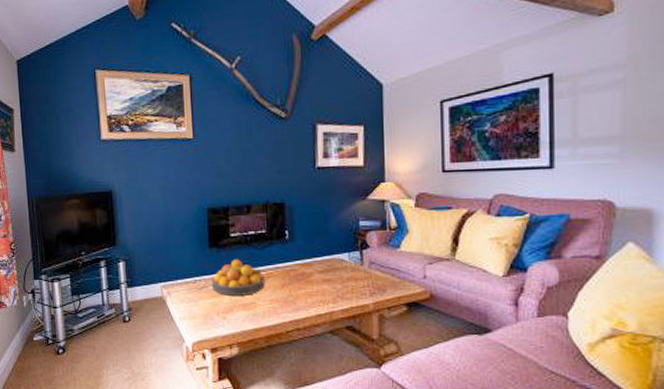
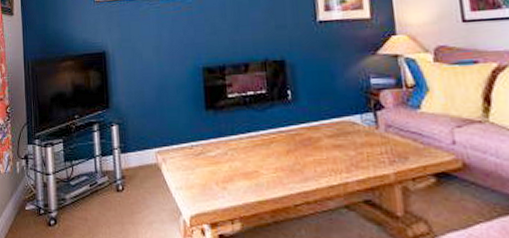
fruit bowl: present [212,259,266,296] -> none [209,122,268,163]

